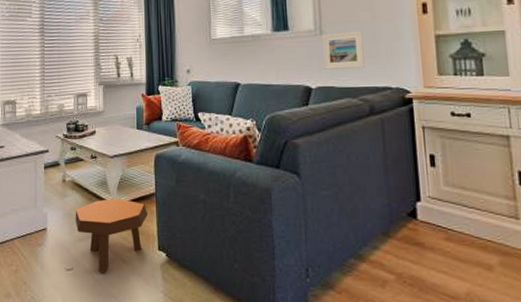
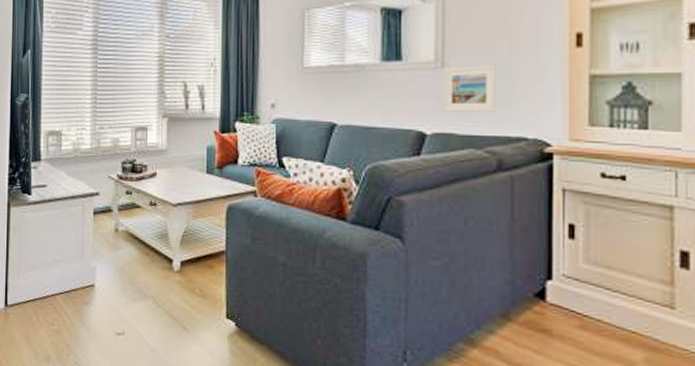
footstool: present [75,198,149,272] -> none [128,254,216,340]

